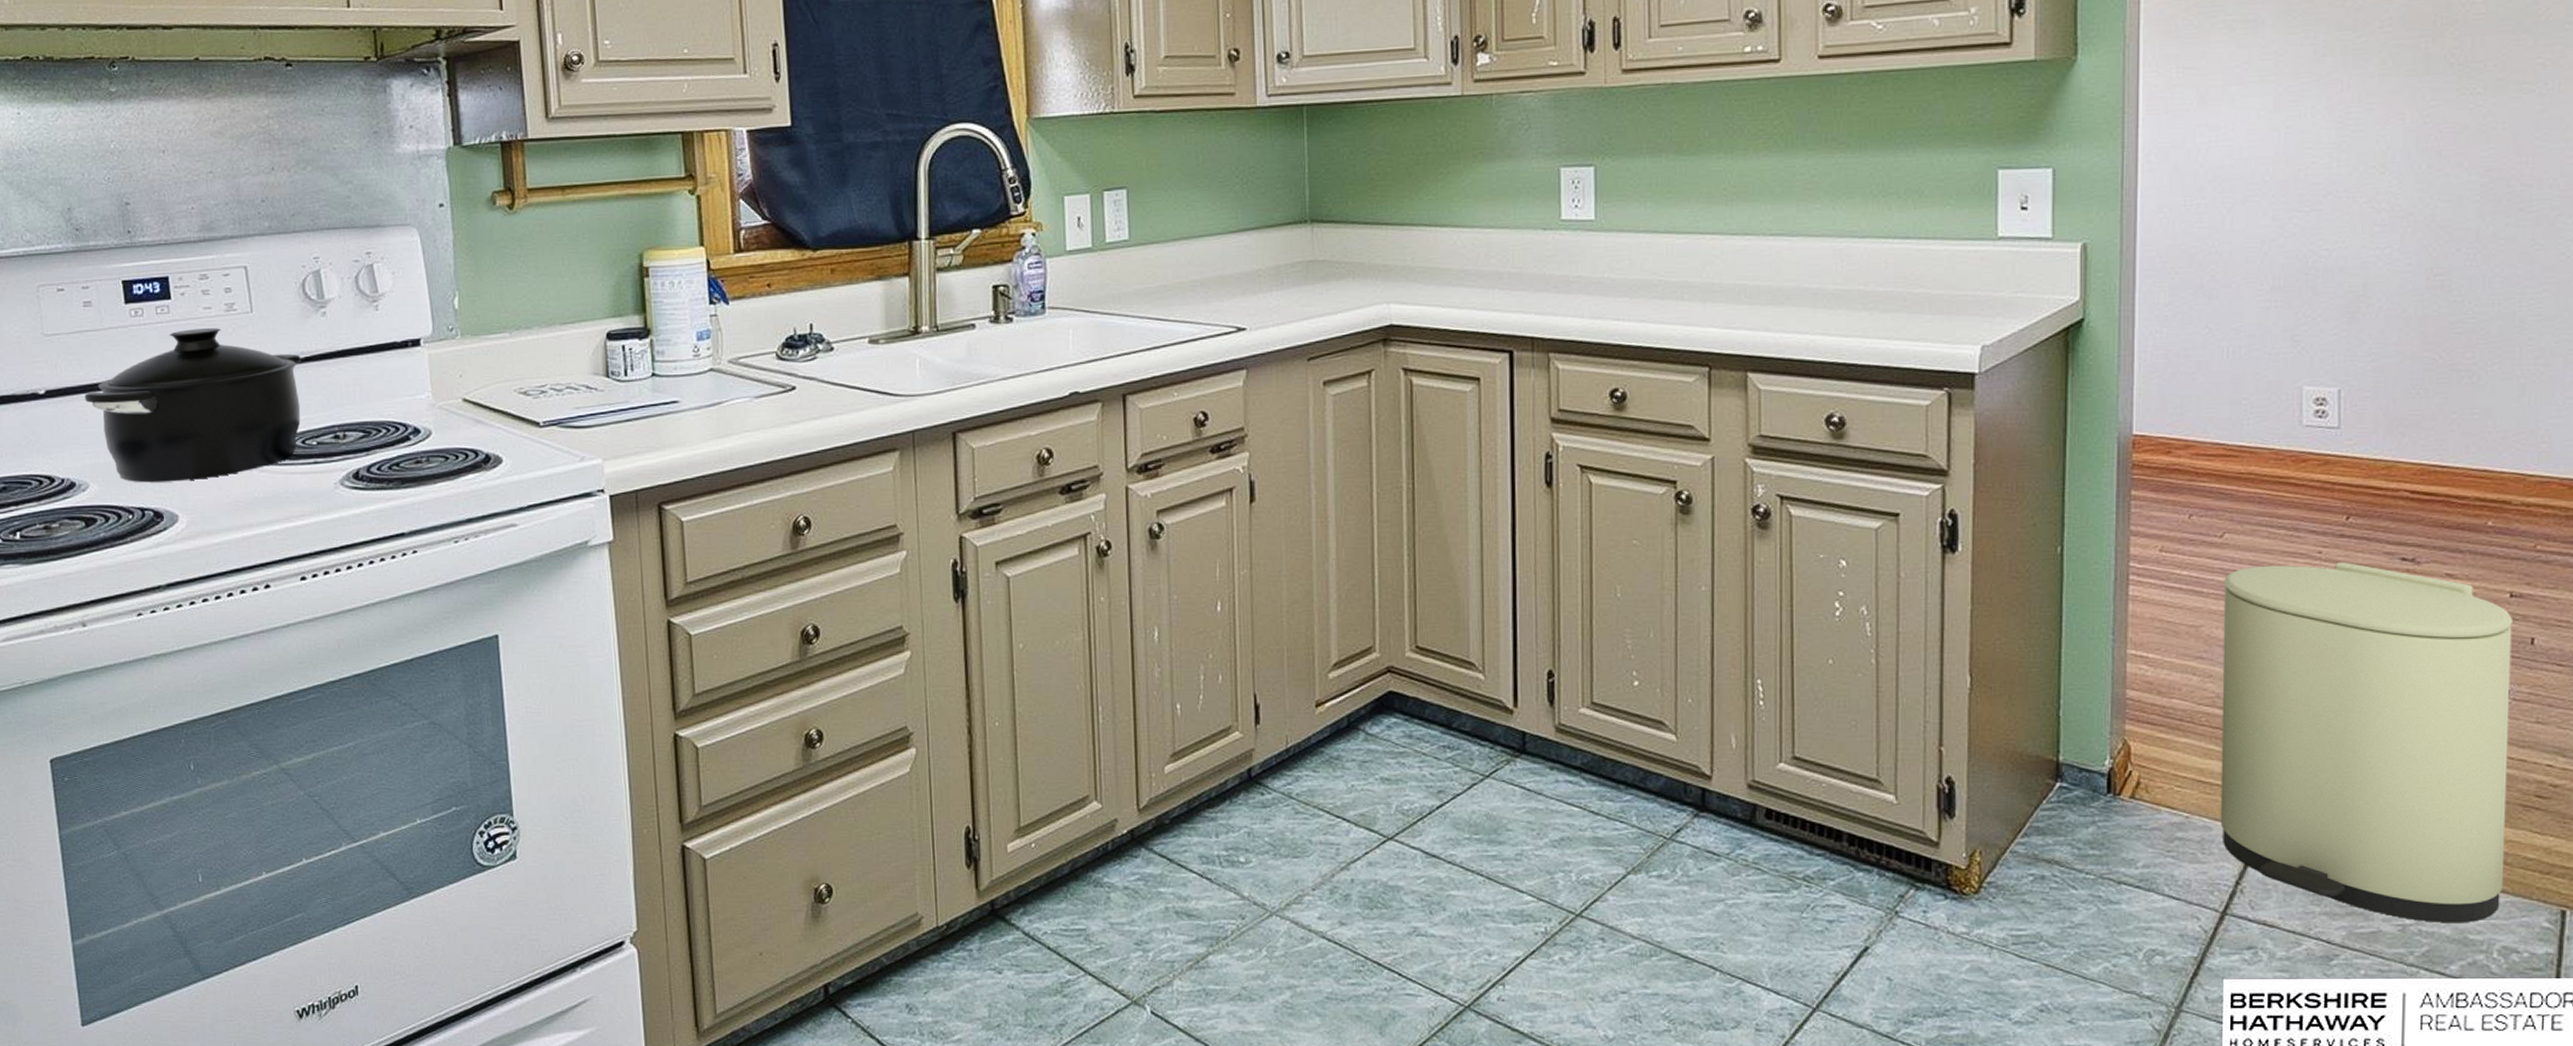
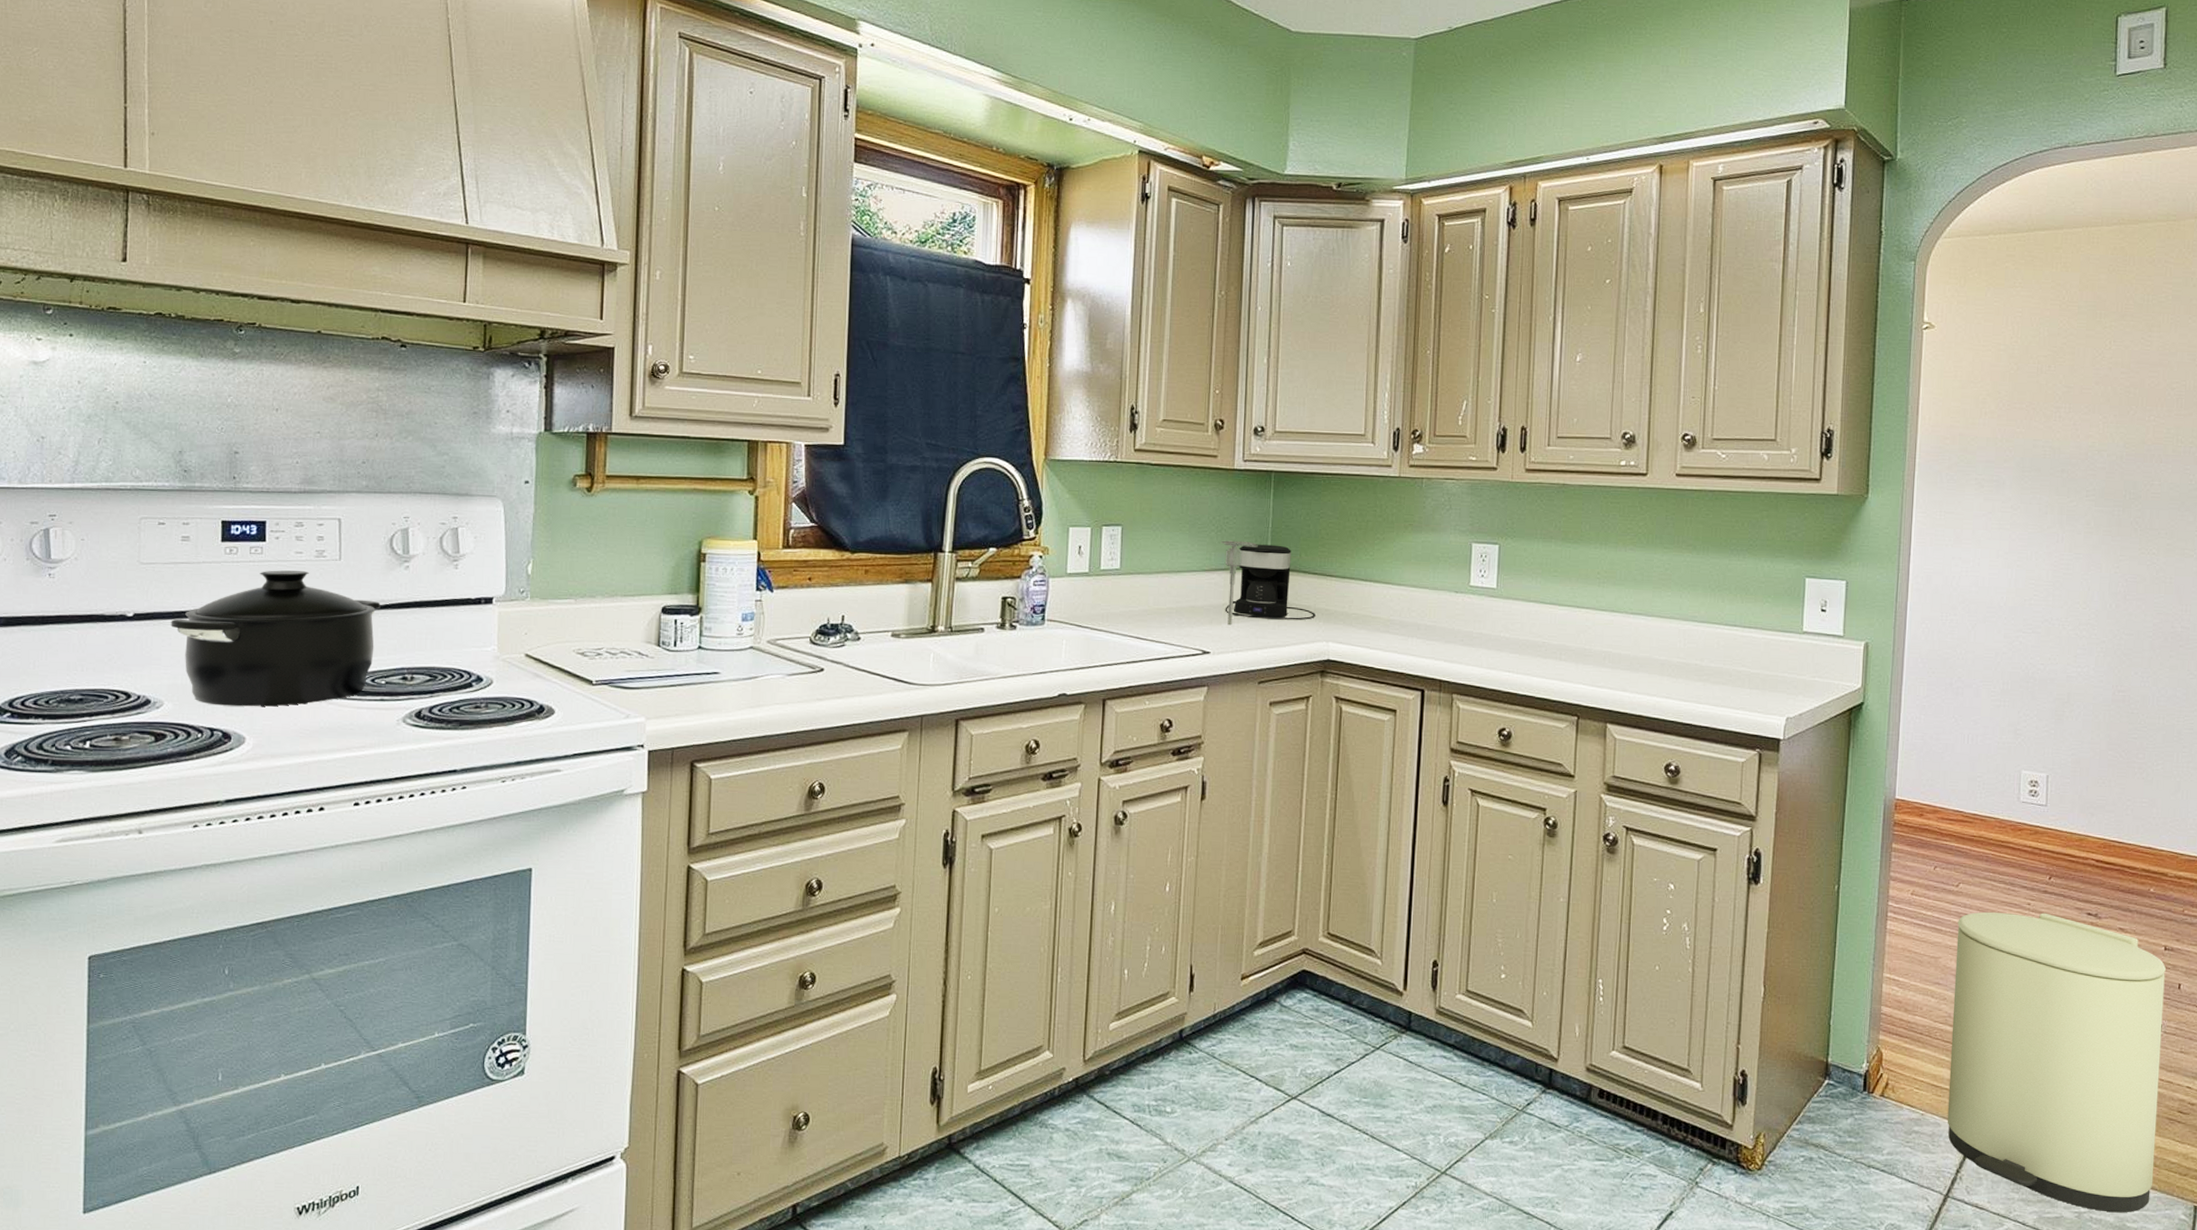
soap dispenser: none [1248,192,1294,295] -> present [1221,540,1258,626]
coffee maker: none [1259,193,1371,284] -> present [1225,544,1315,620]

